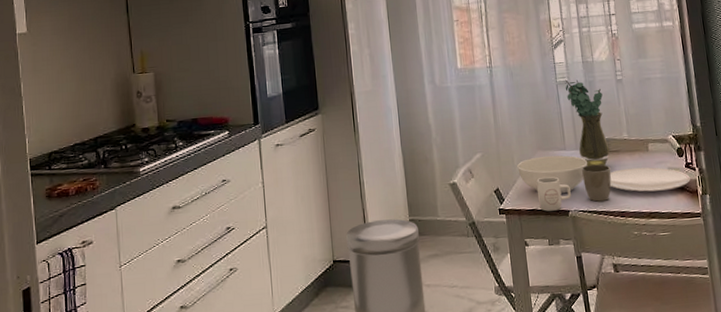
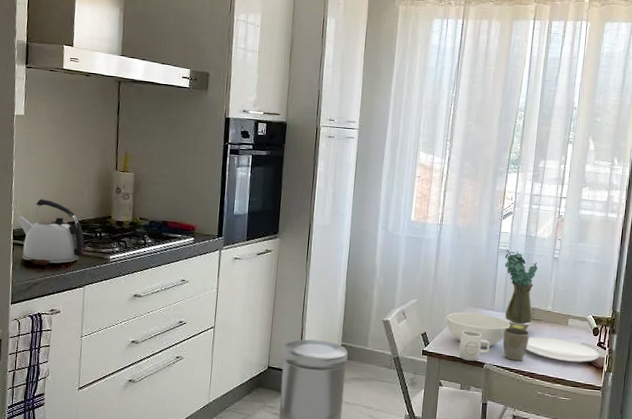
kettle: none [30,119,111,194] -> present [15,199,85,266]

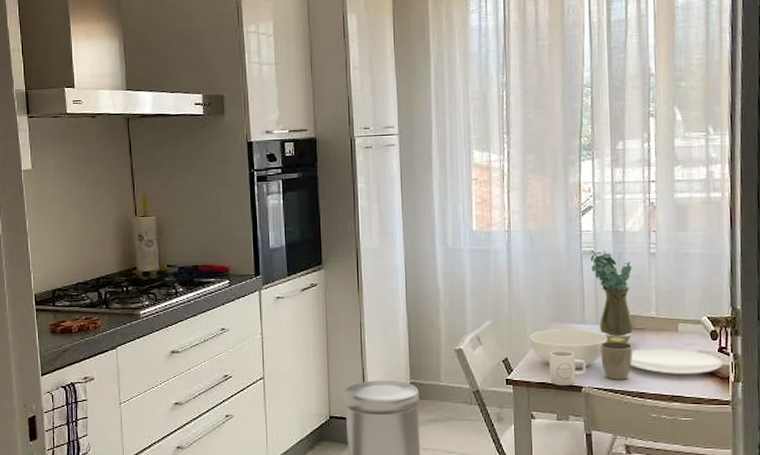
kettle: present [15,199,85,266] -> none [35,257,112,330]

